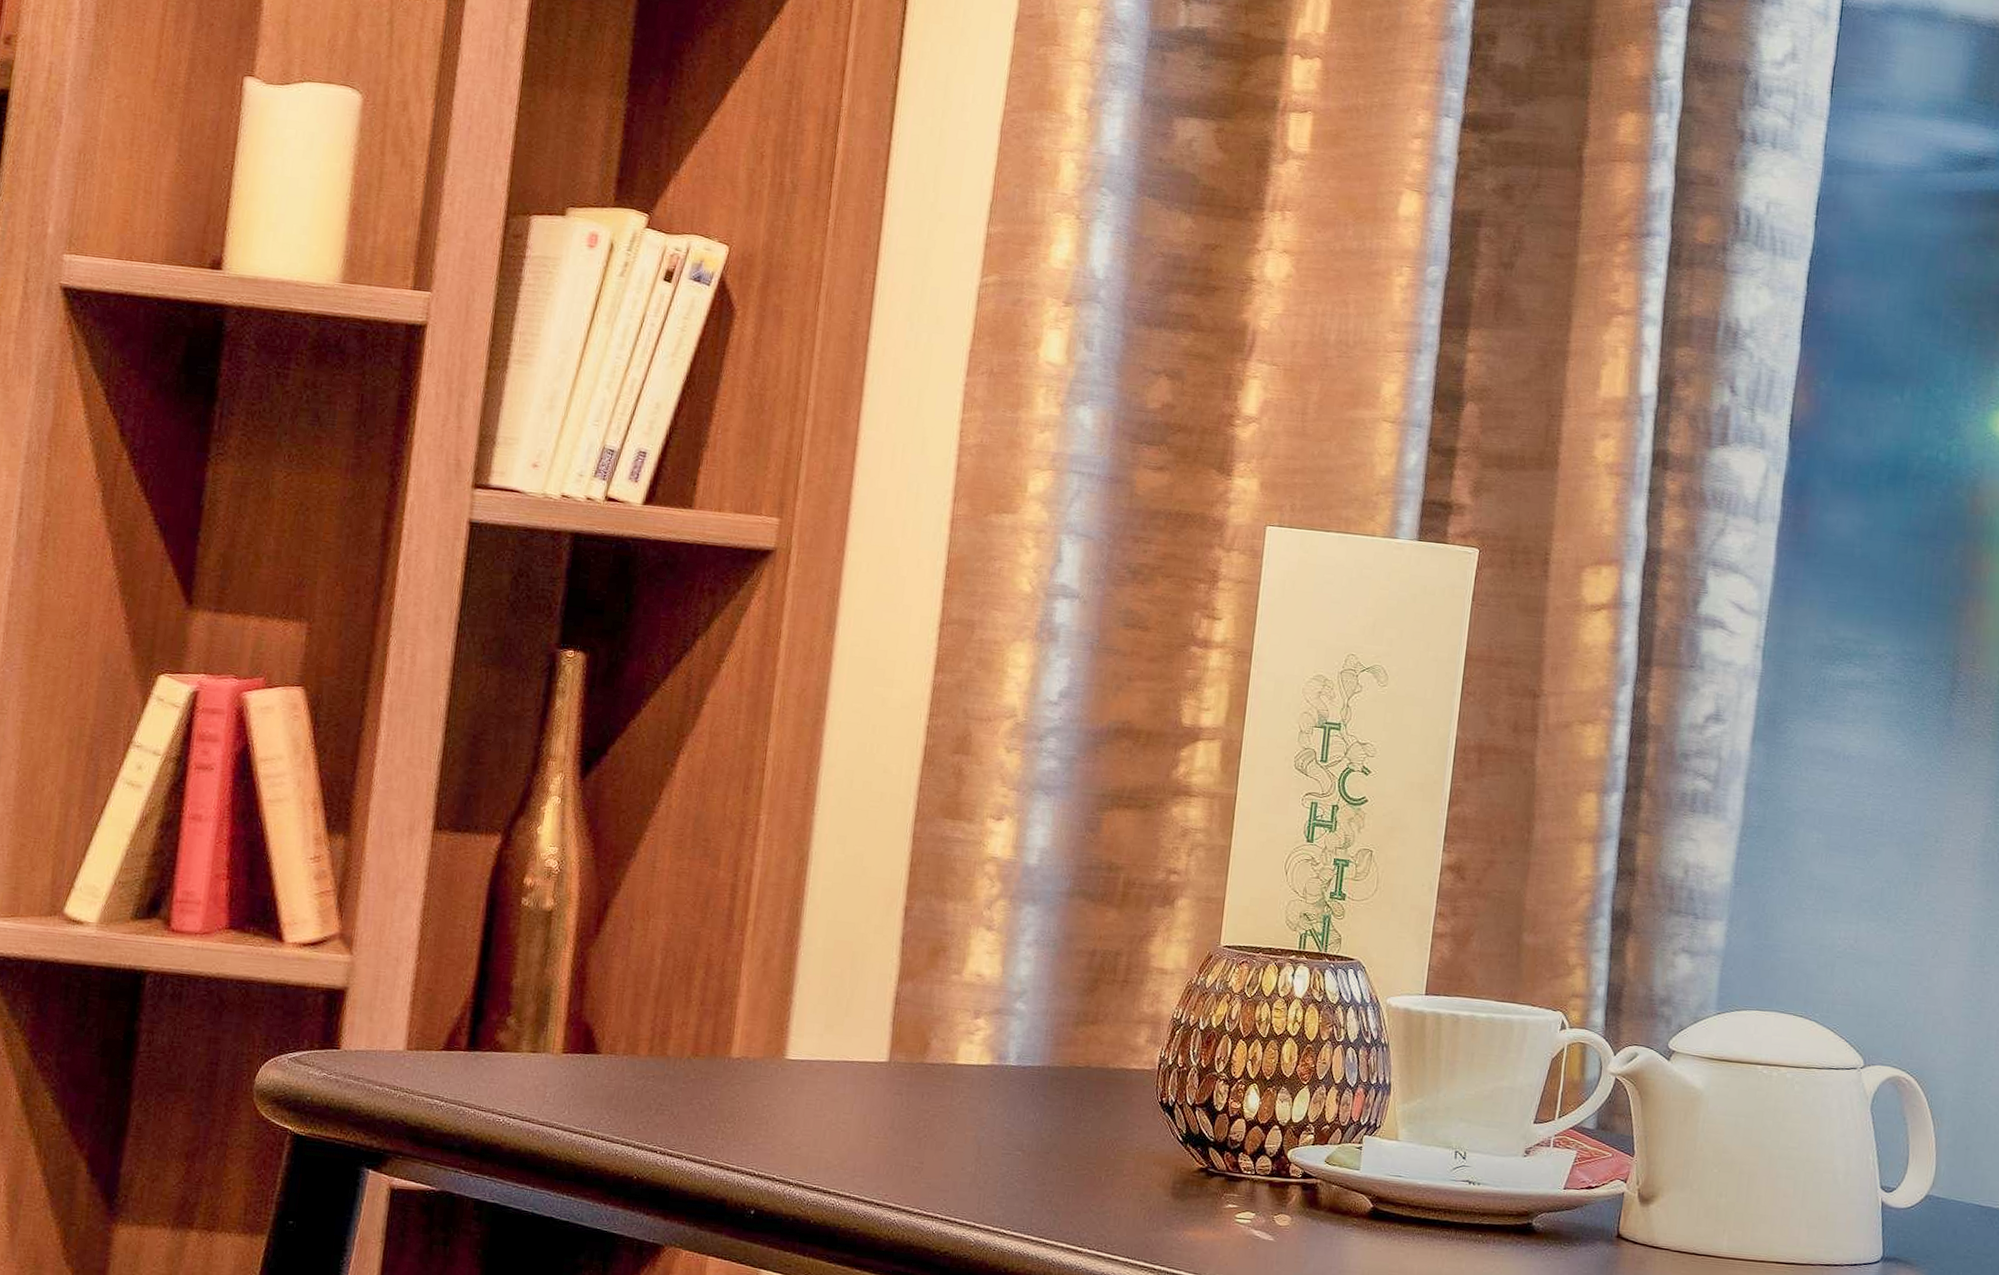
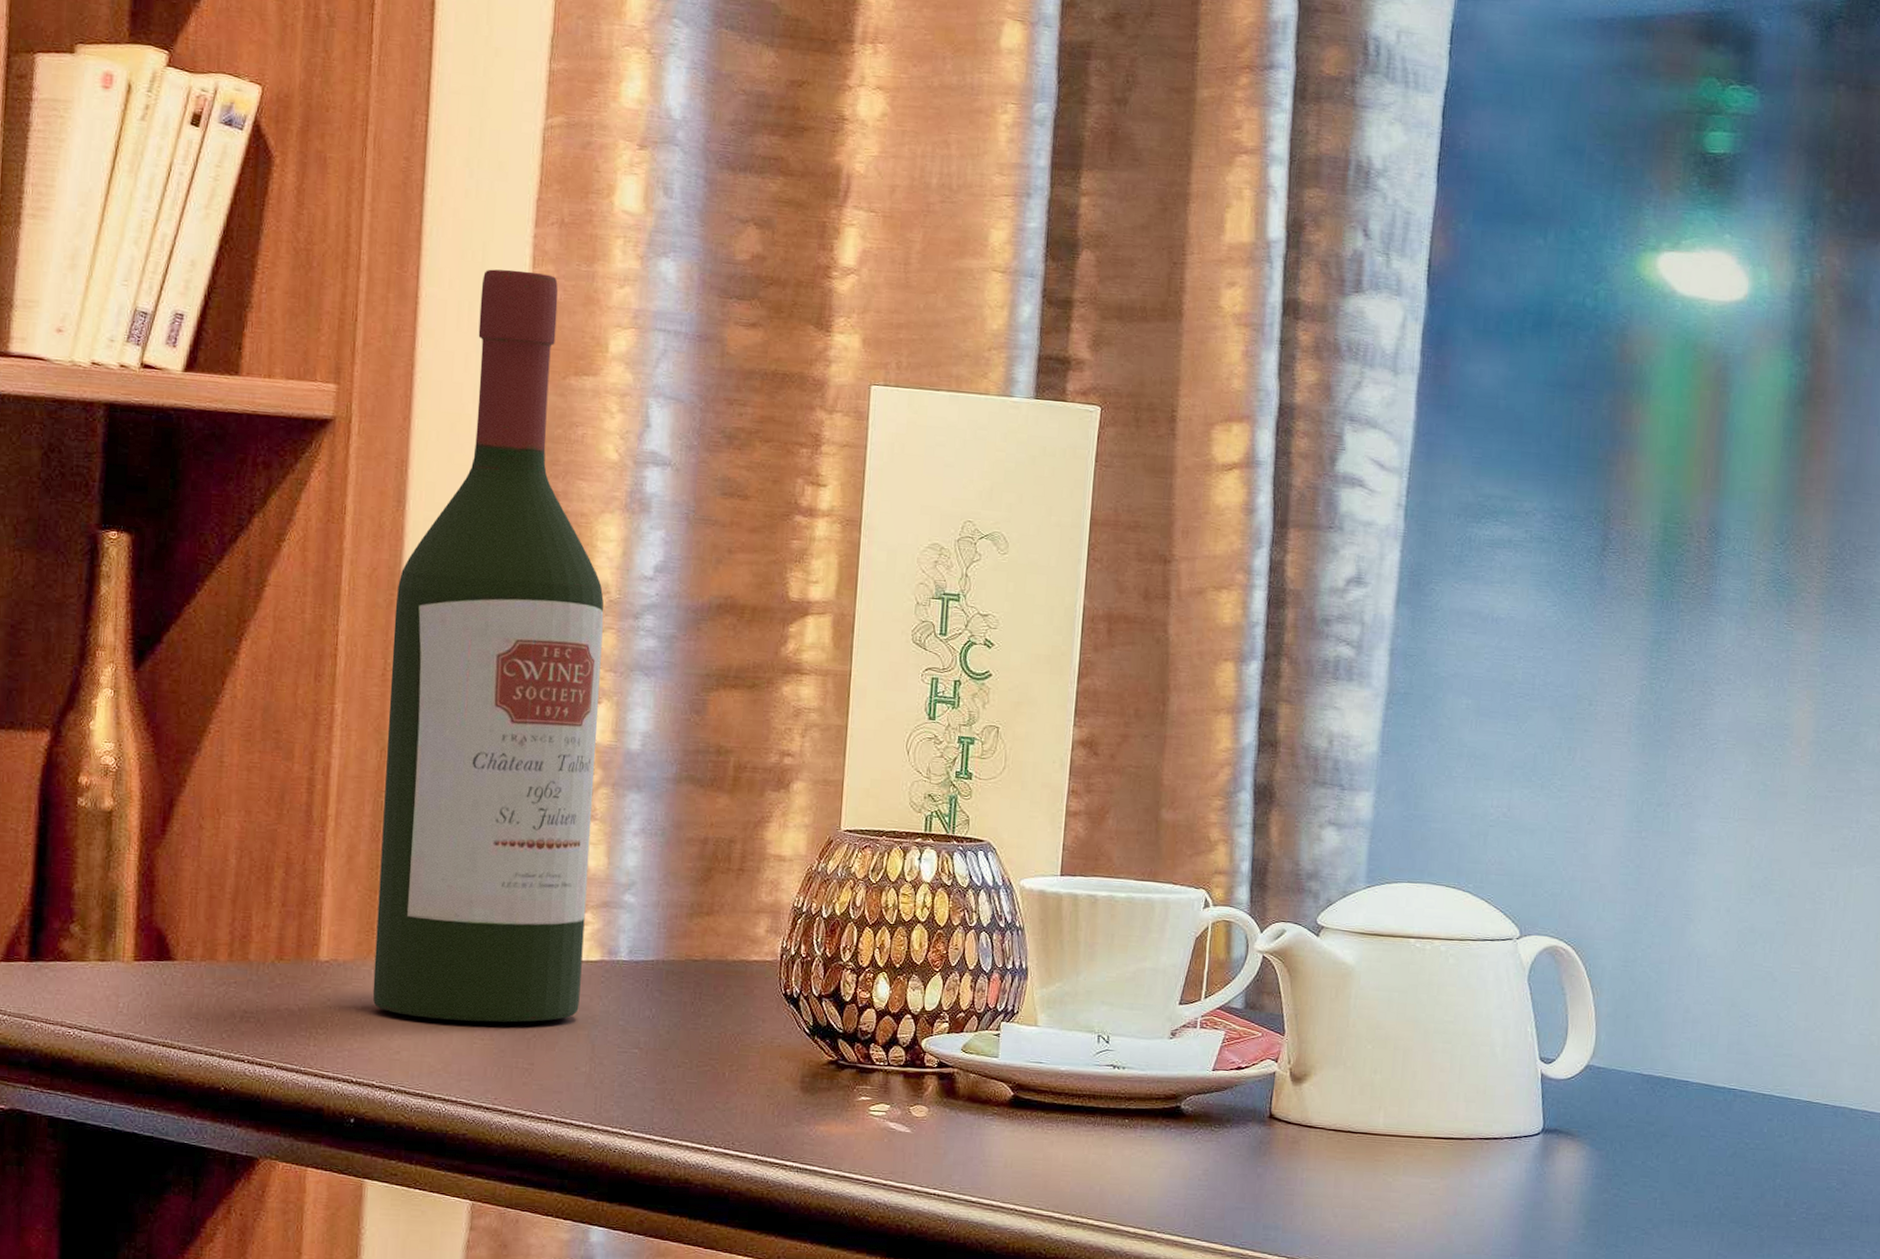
wine bottle: none [778,414,1011,1122] -> present [372,269,604,1023]

